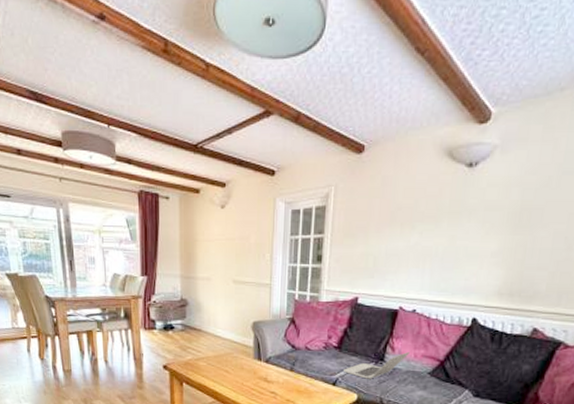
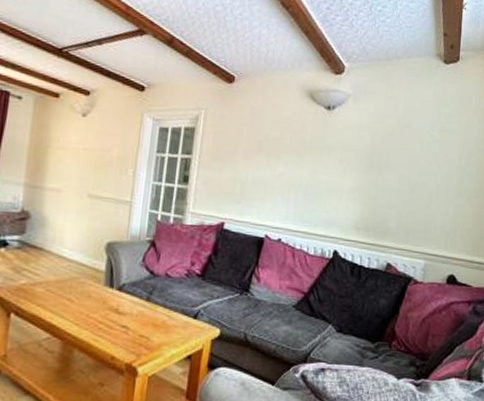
laptop: present [344,351,410,379] -> none [206,282,275,312]

